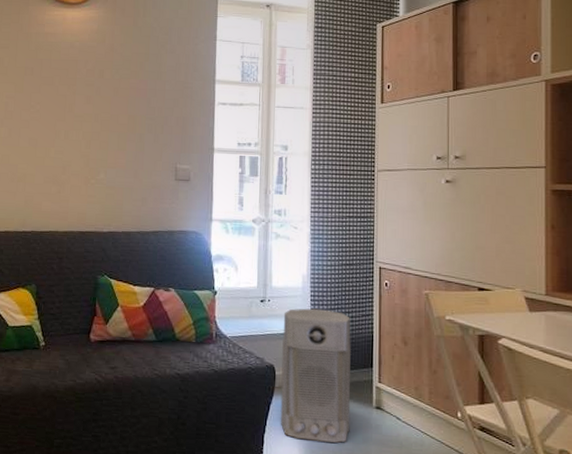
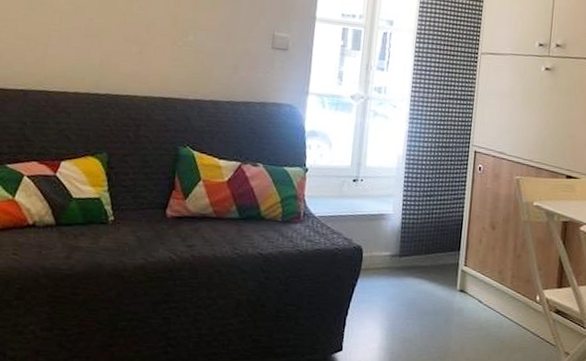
air purifier: present [280,308,351,443] -> none [363,189,442,325]

